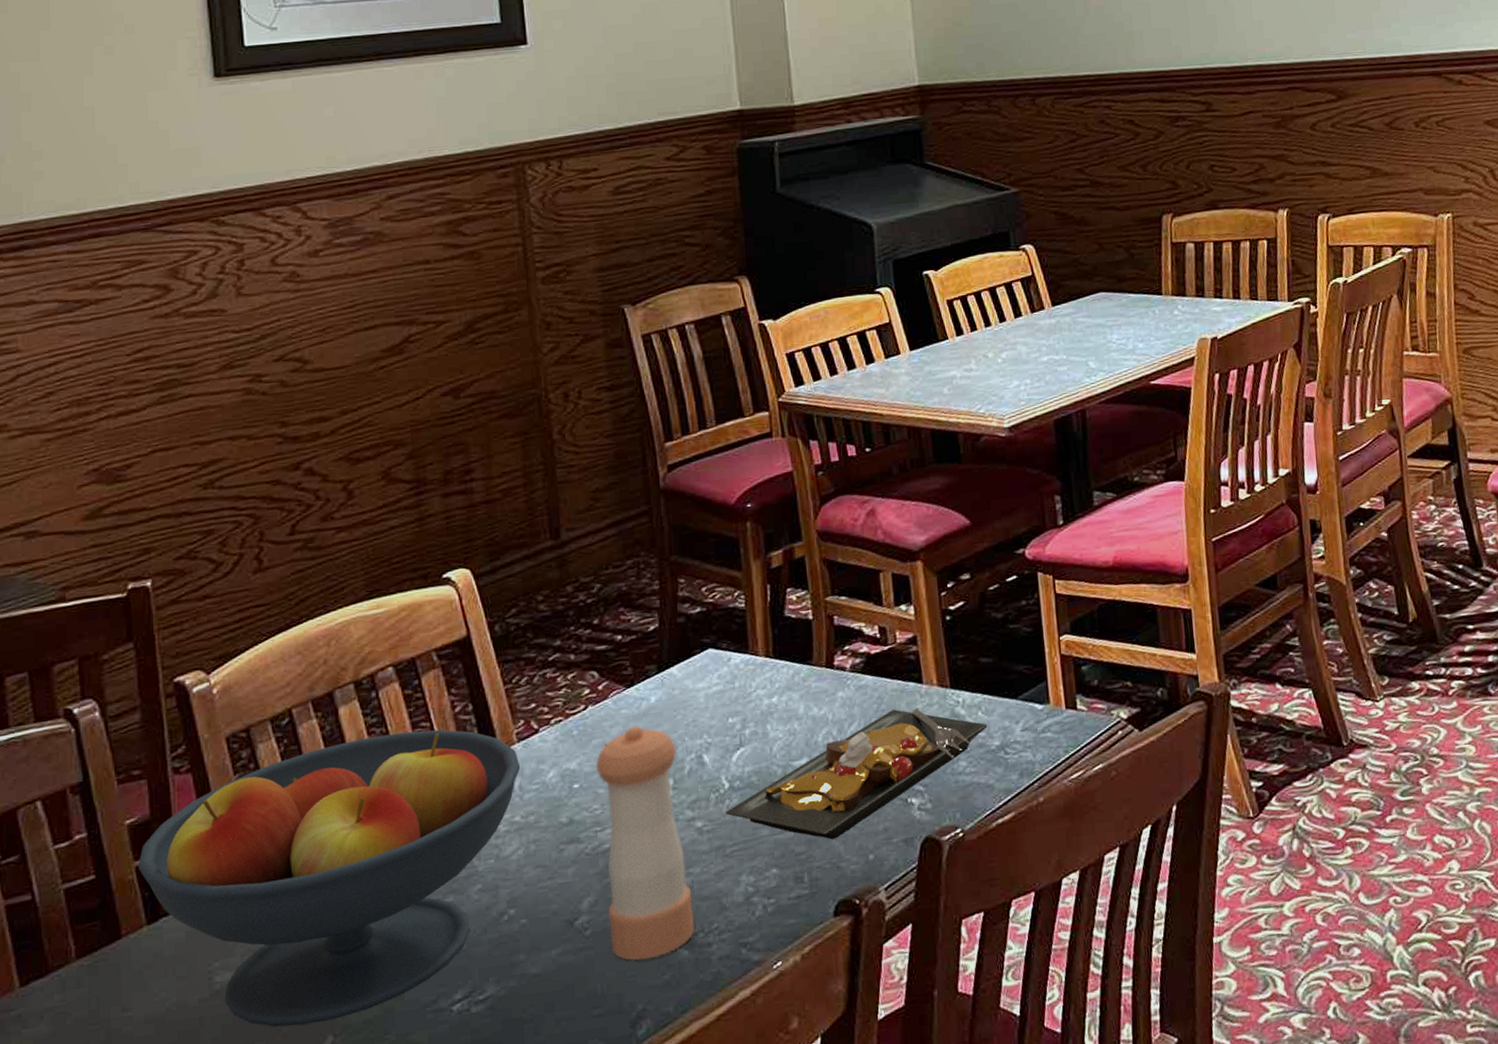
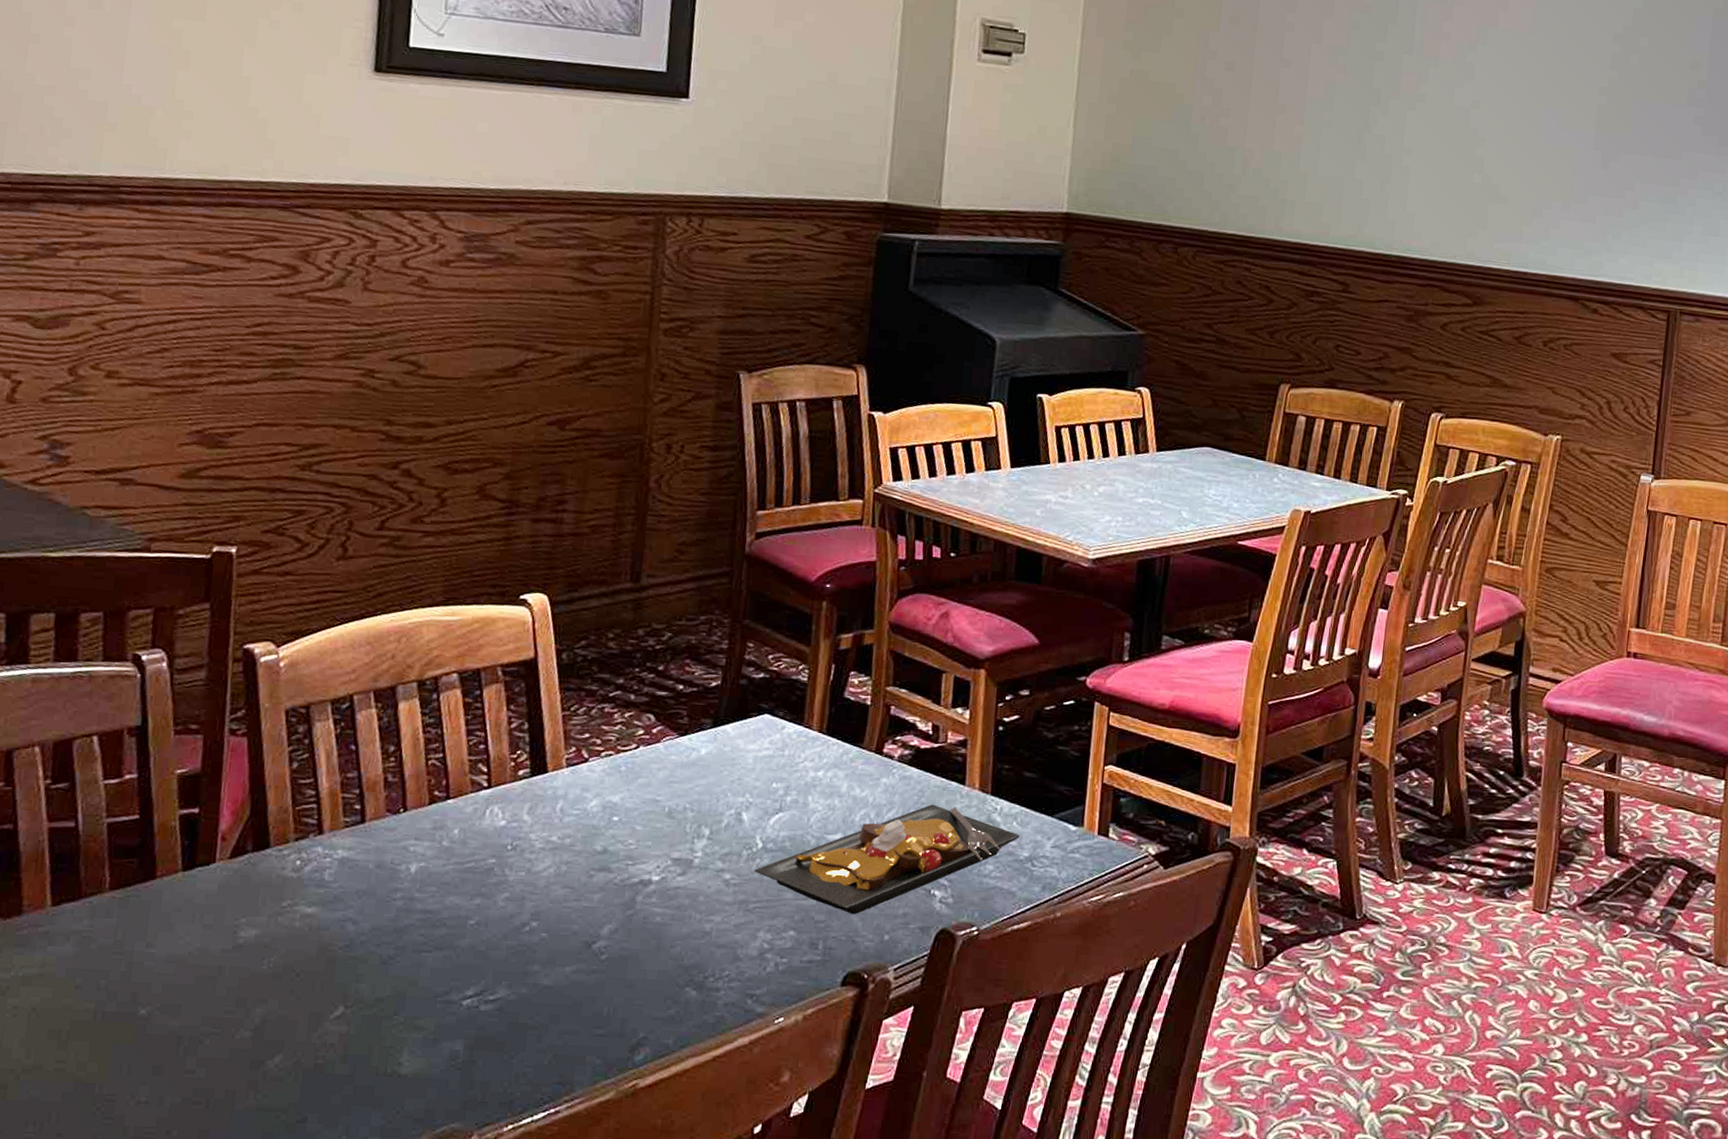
fruit bowl: present [138,729,521,1027] -> none [182,735,566,993]
pepper shaker: present [595,725,695,961] -> none [623,772,718,993]

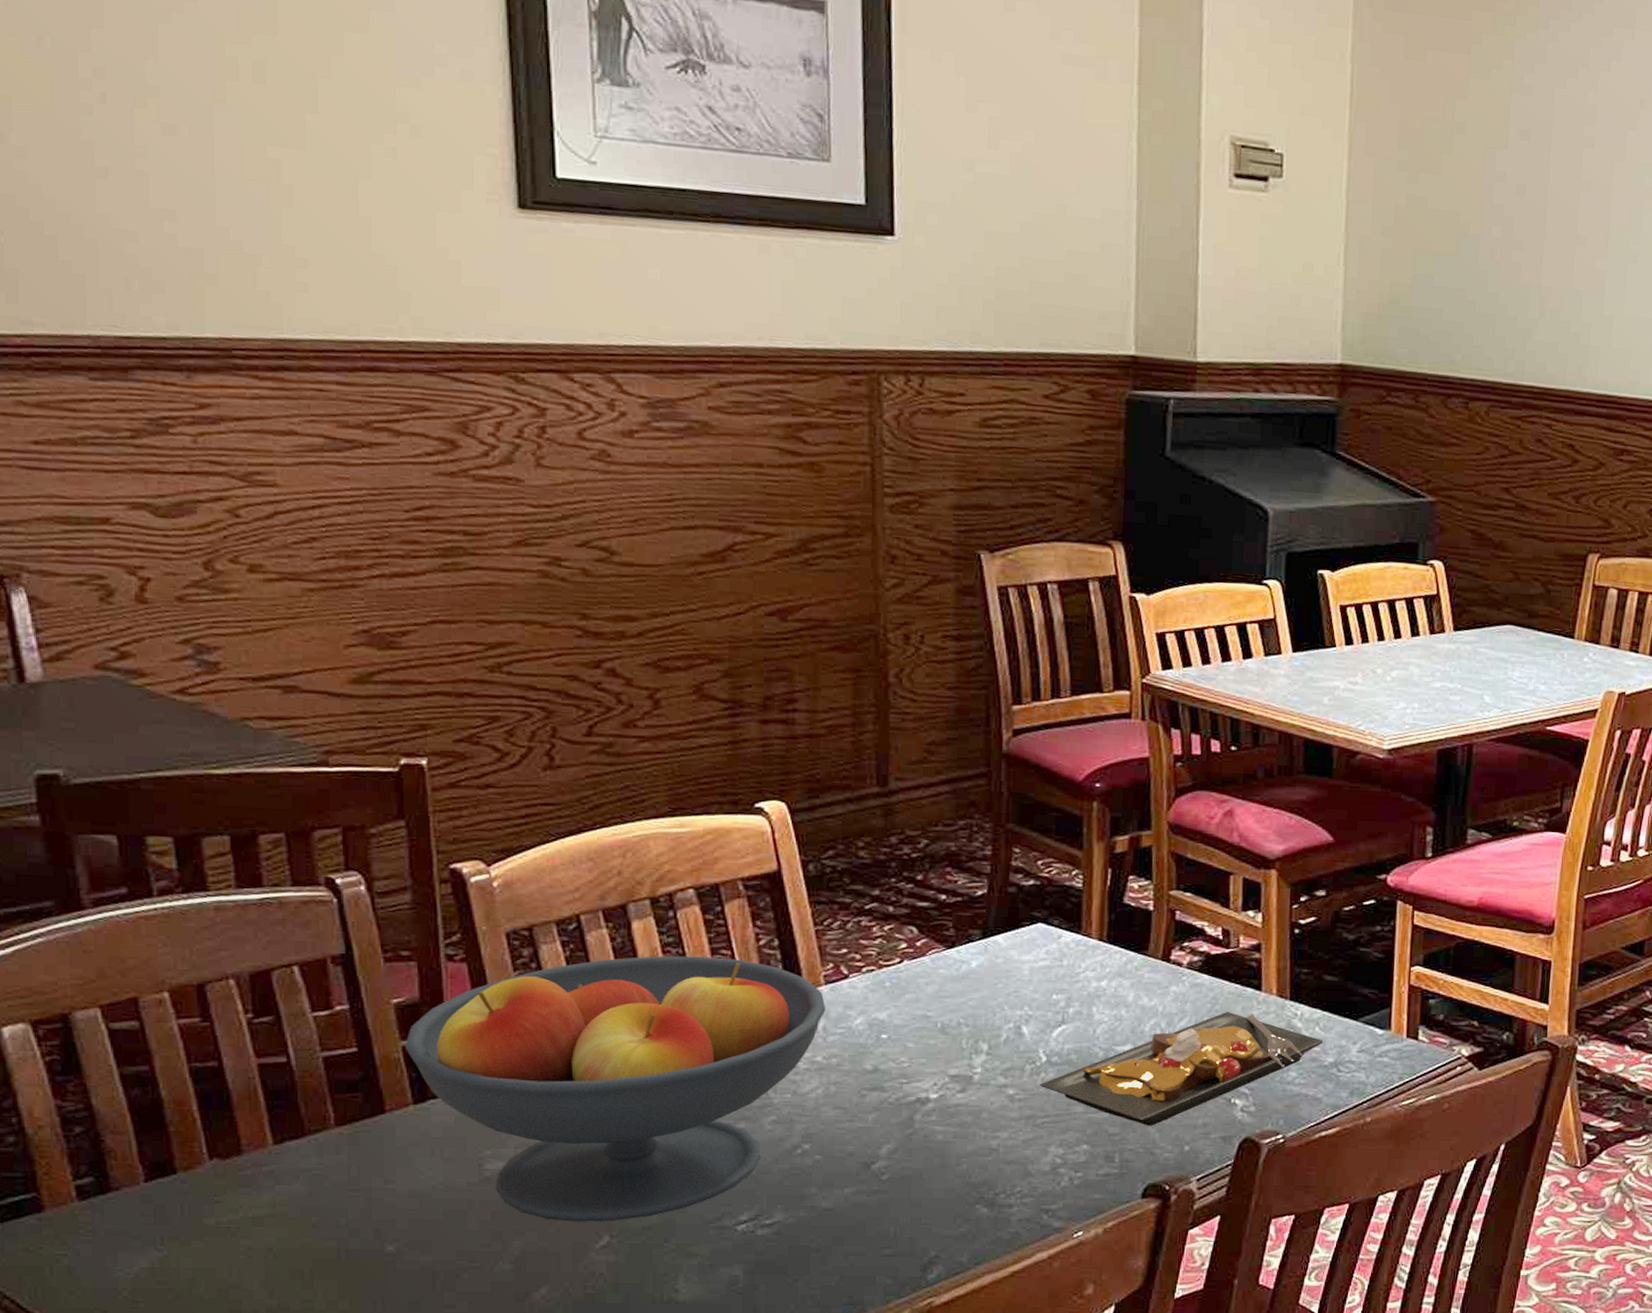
fruit bowl: none [182,735,566,993] -> present [405,955,826,1222]

